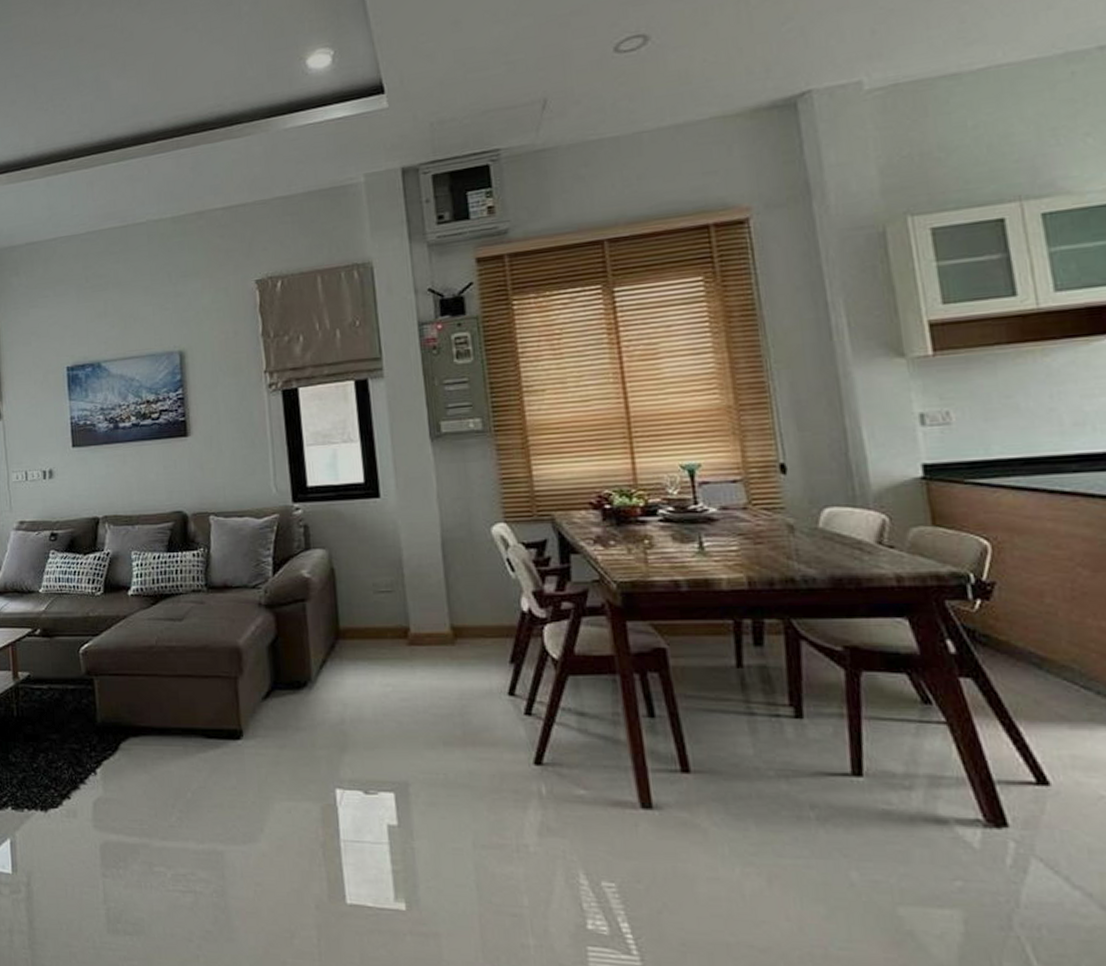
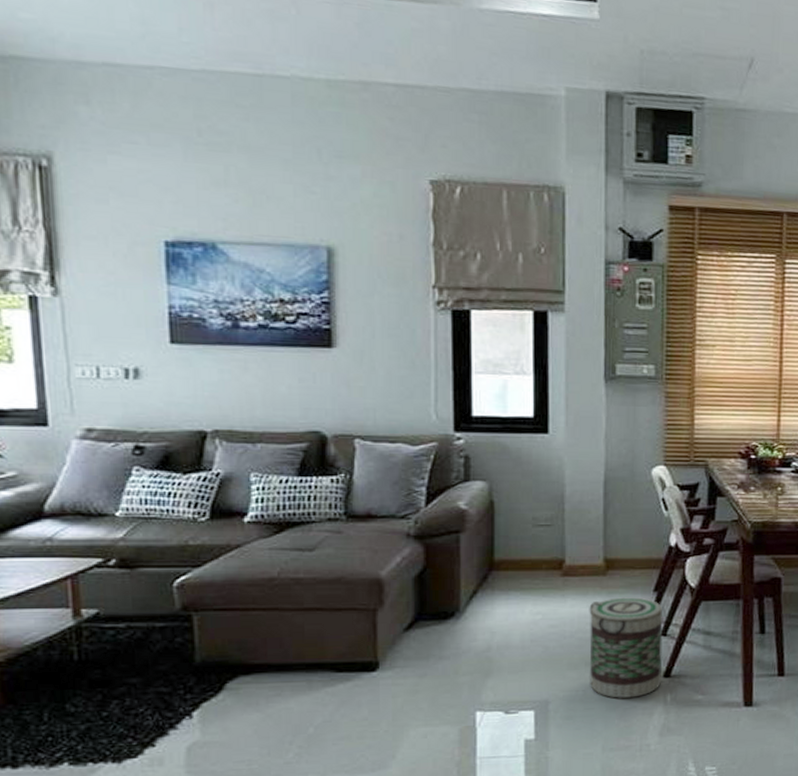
basket: none [440,669,532,787] -> present [589,597,663,698]

